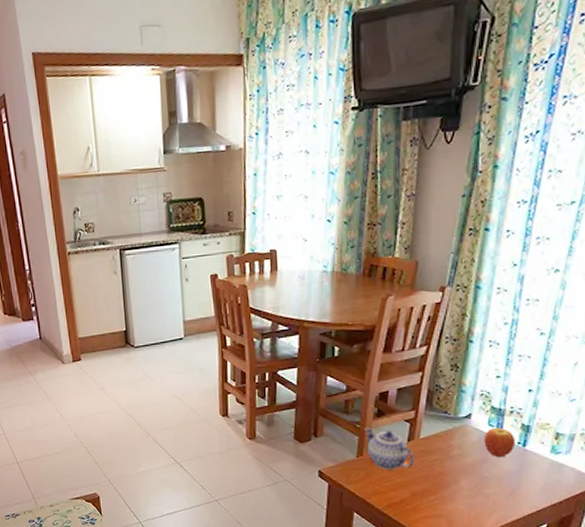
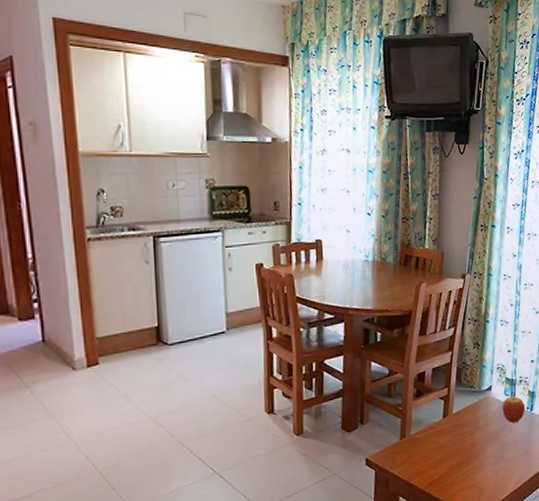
teapot: present [365,428,415,469] -> none [406,409,450,448]

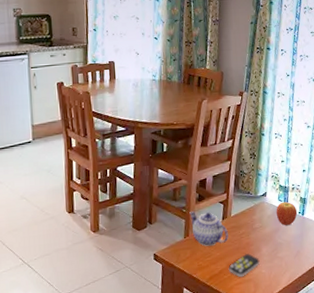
teapot: none [406,409,450,448] -> present [189,211,228,246]
remote control: none [449,455,484,483] -> present [228,254,260,278]

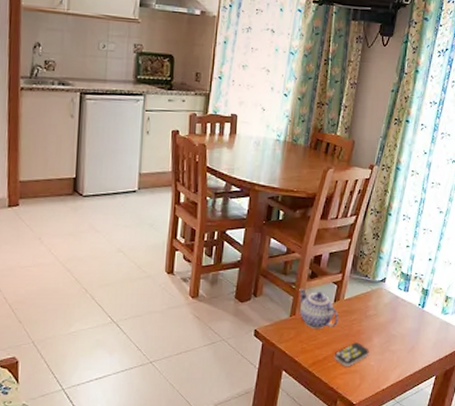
fruit: present [276,201,298,226] -> none [393,290,417,318]

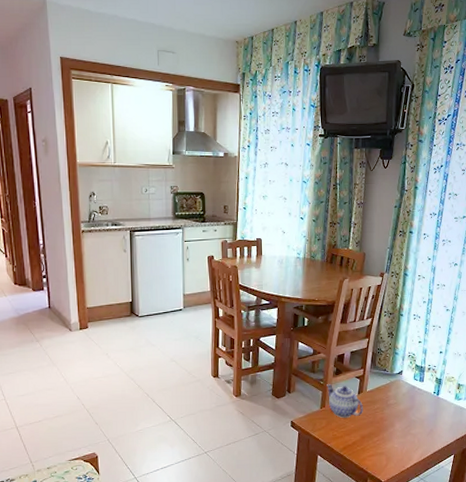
remote control: present [334,342,369,367] -> none [361,428,393,450]

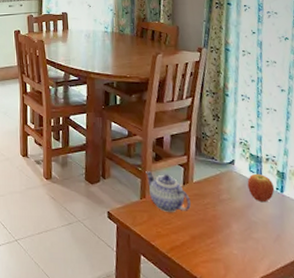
fruit: none [411,381,432,405] -> present [247,173,275,203]

